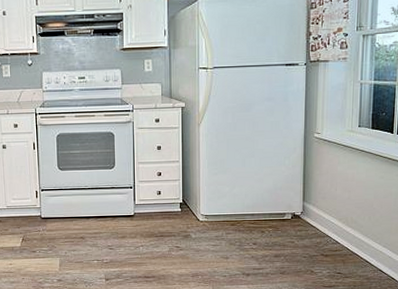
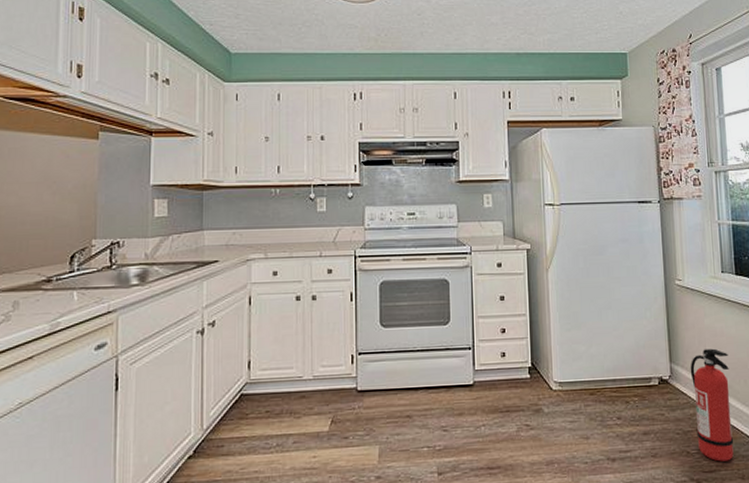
fire extinguisher: none [320,191,356,279] -> present [690,348,734,462]

